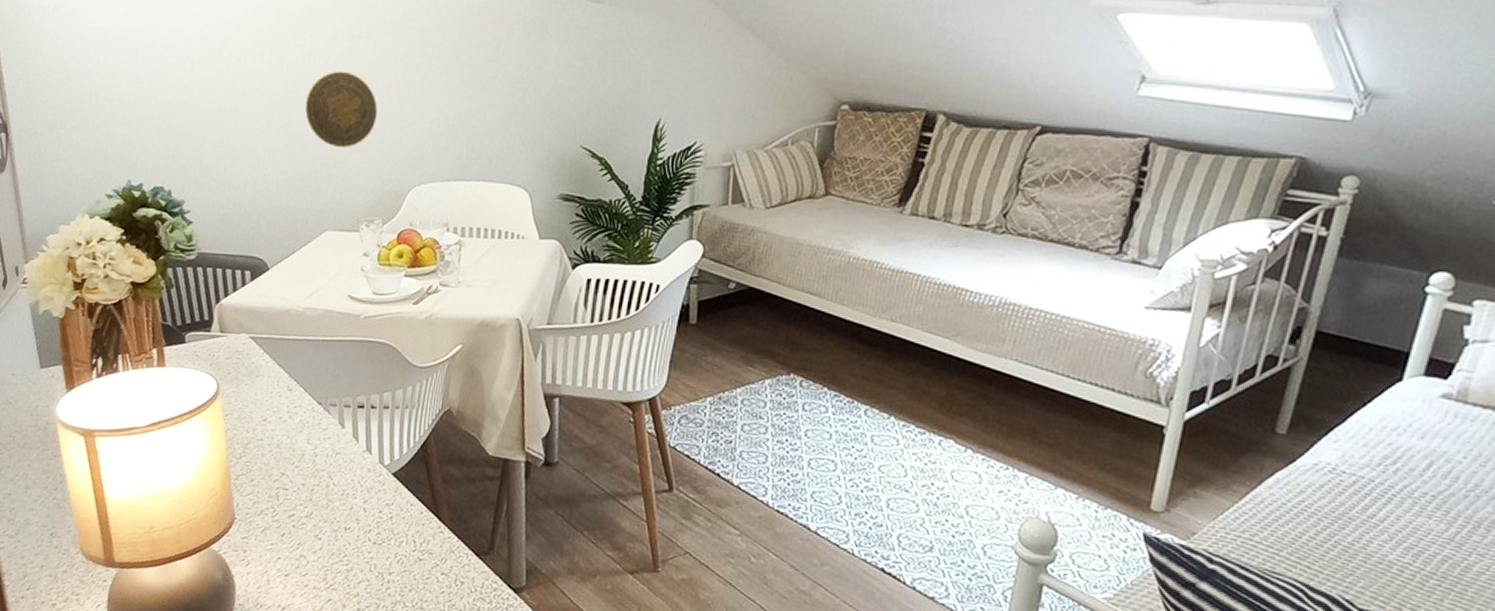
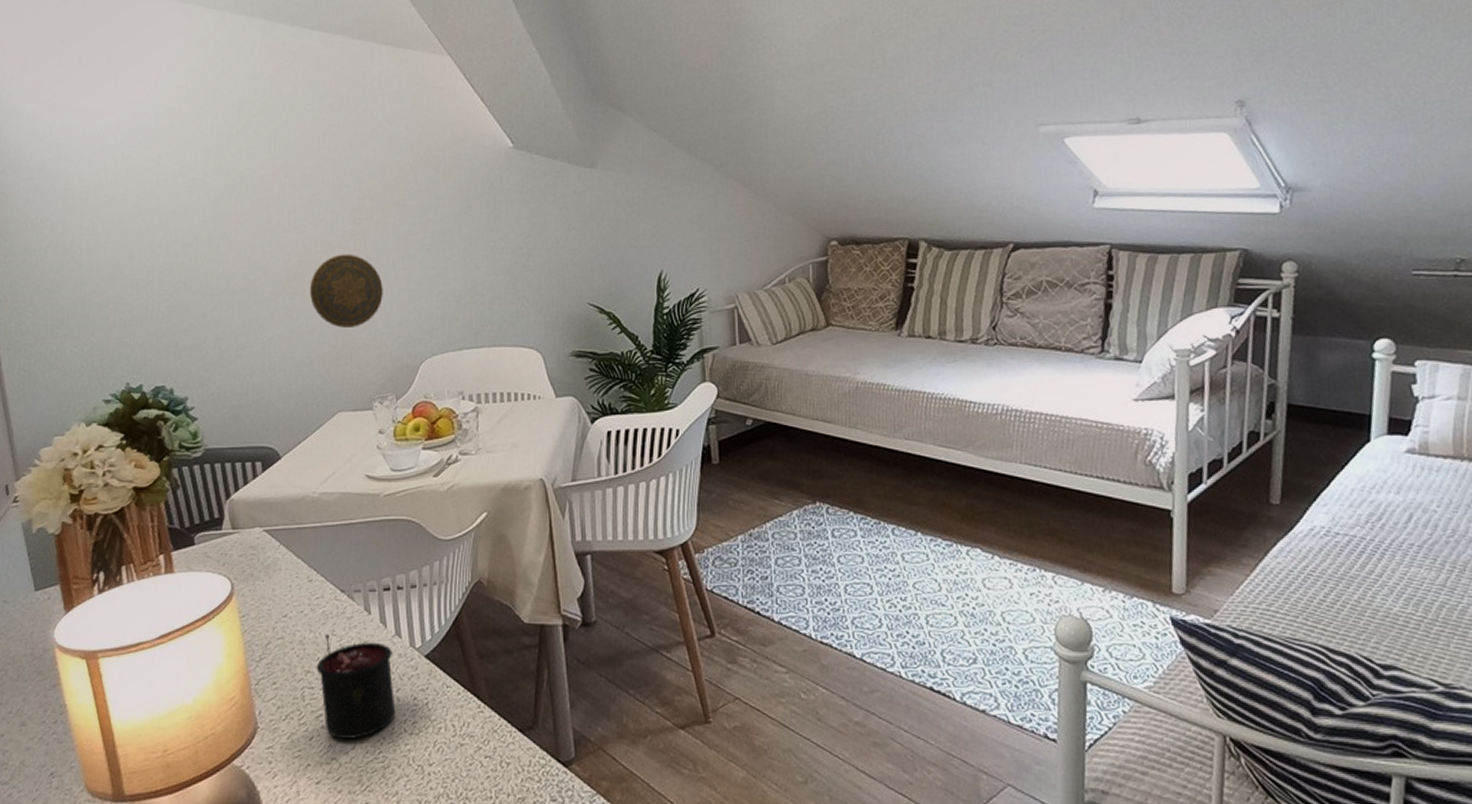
candle: none [291,441,362,541] -> present [316,634,396,739]

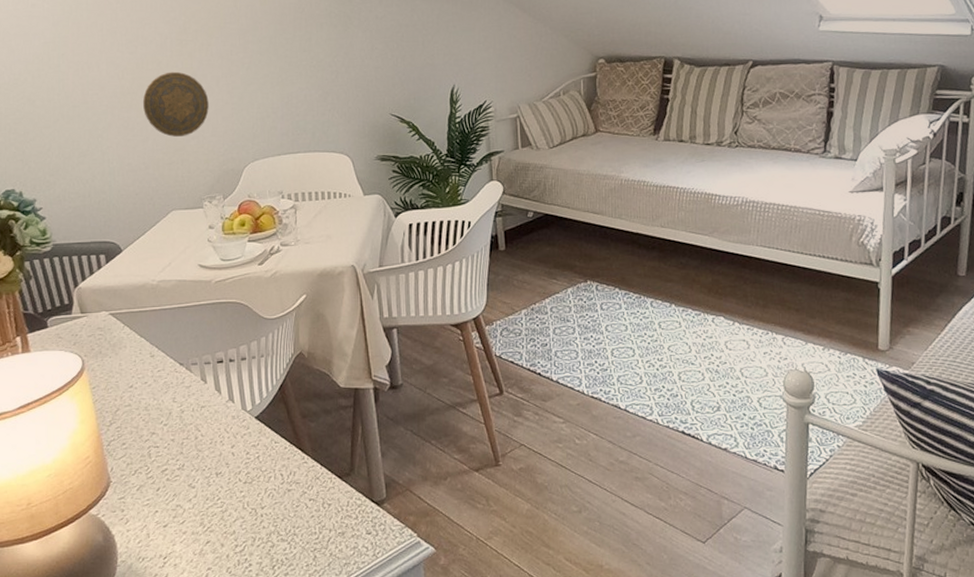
candle: present [316,634,396,739] -> none [160,401,231,489]

